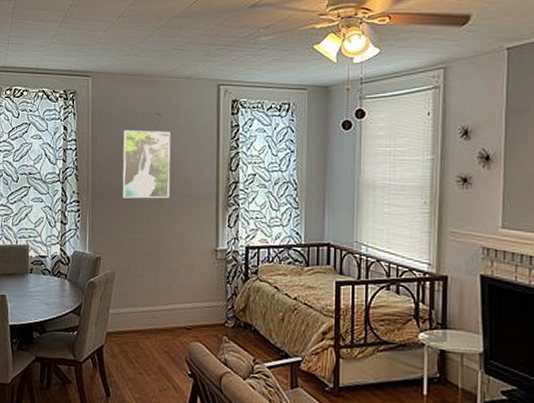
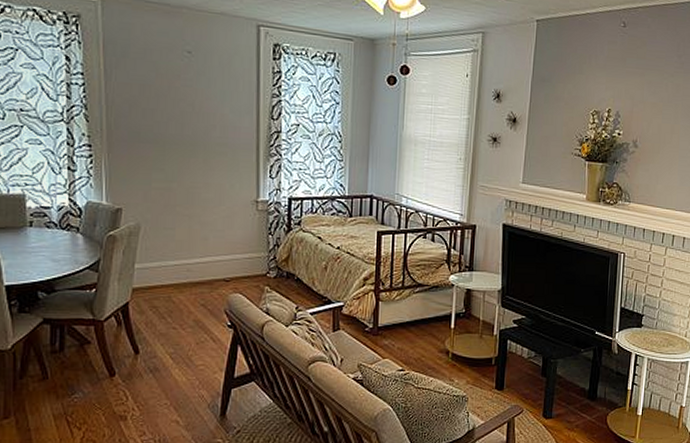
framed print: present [122,130,171,199] -> none [145,66,204,146]

